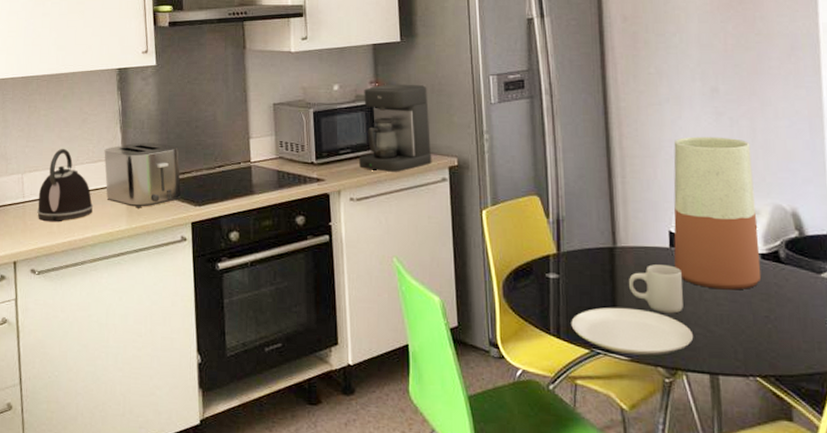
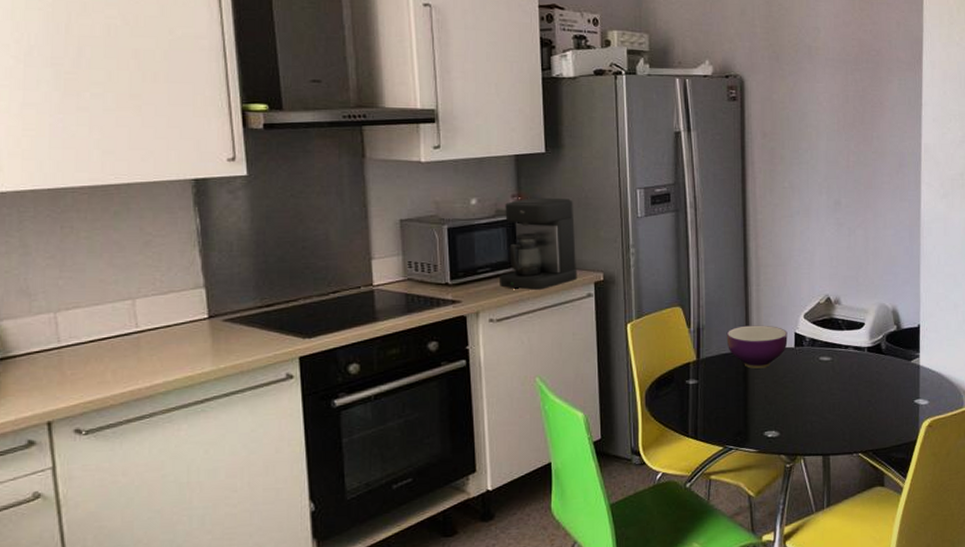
kettle: present [37,148,94,221] -> none [81,278,165,369]
toaster: present [104,142,182,208] -> none [177,267,286,345]
plate: present [571,307,694,356] -> none [707,405,811,447]
bowl: none [589,219,661,268] -> present [726,325,788,369]
mug: present [628,264,683,314] -> none [758,363,805,407]
vase: present [673,136,762,290] -> none [798,245,867,381]

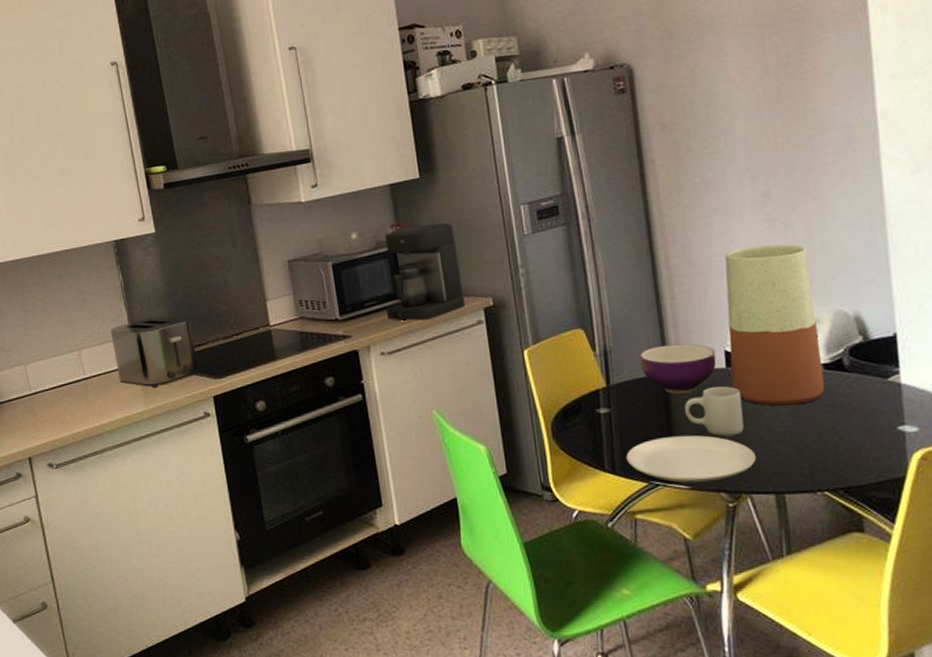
toaster: none [177,267,286,345] -> present [110,316,200,388]
plate: none [707,405,811,447] -> present [626,435,757,484]
mug: none [758,363,805,407] -> present [684,386,744,437]
vase: none [798,245,867,381] -> present [724,244,826,406]

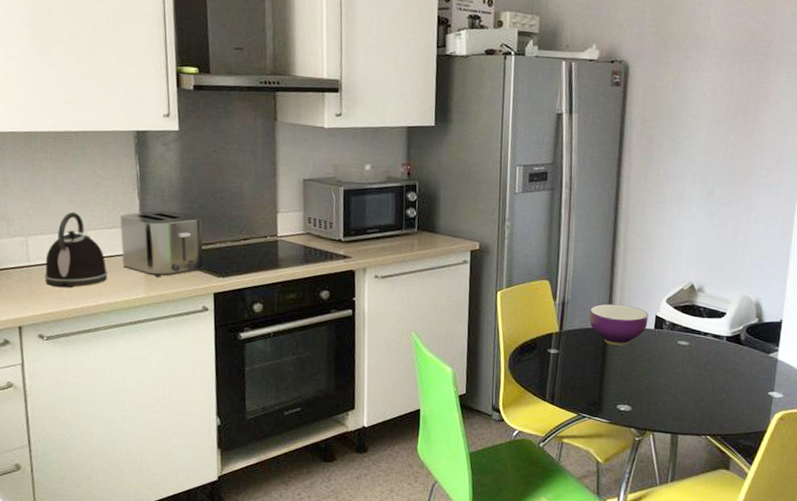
kettle: none [45,332,107,412] -> present [45,211,109,288]
coffee maker: present [385,223,466,321] -> none [386,167,457,254]
plate: present [626,435,757,484] -> none [564,378,663,419]
mug: present [684,386,744,437] -> none [616,343,662,385]
vase: present [724,244,826,406] -> none [656,233,732,366]

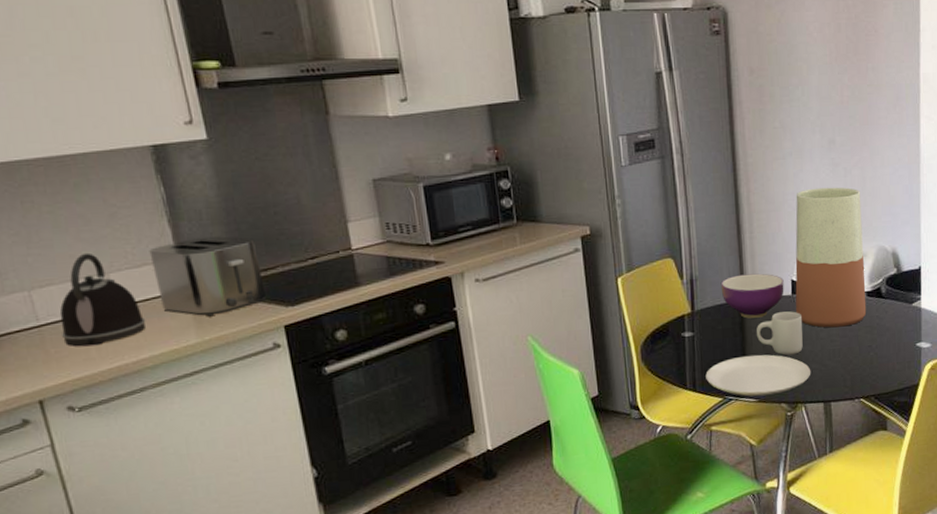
plate: none [564,378,663,419] -> present [705,354,811,397]
mug: none [616,343,662,385] -> present [756,311,803,356]
vase: none [656,233,732,366] -> present [795,187,867,328]

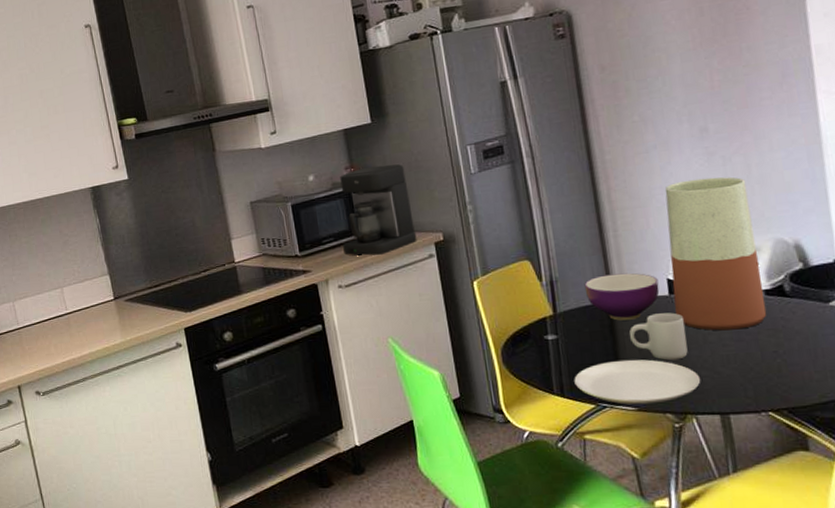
kettle: present [59,252,146,346] -> none [31,272,87,344]
toaster: present [149,236,267,317] -> none [89,255,171,321]
coffee maker: none [481,149,563,248] -> present [340,164,417,256]

